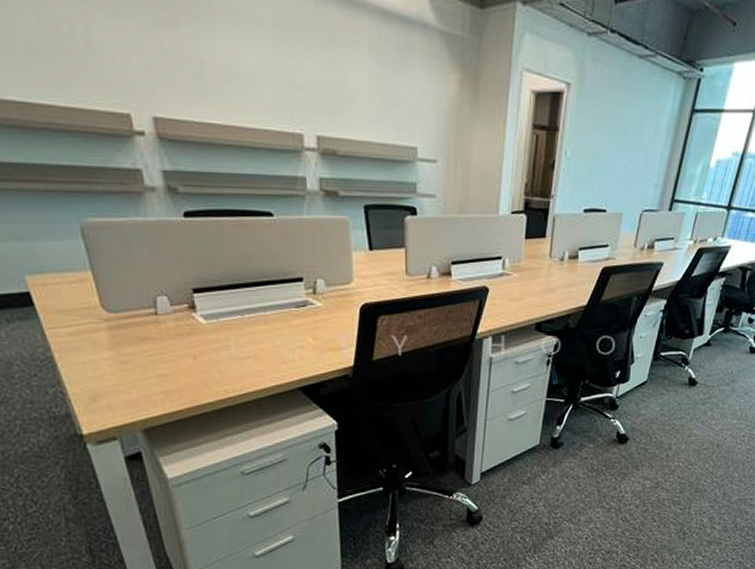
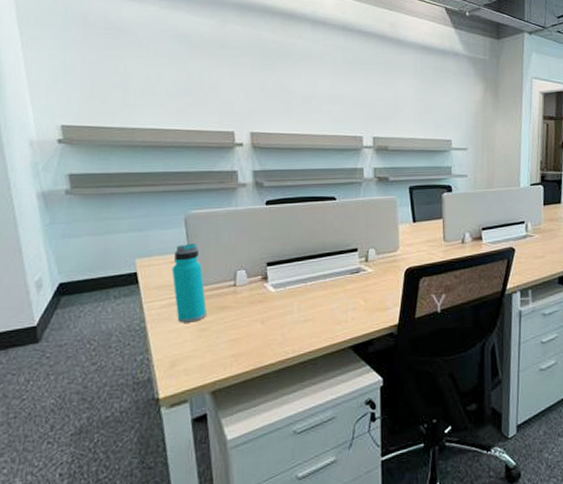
water bottle: none [73,260,127,354] -> present [171,243,208,323]

